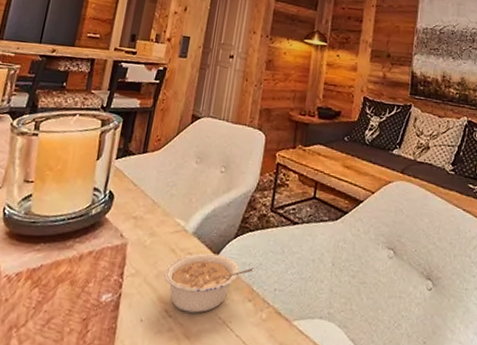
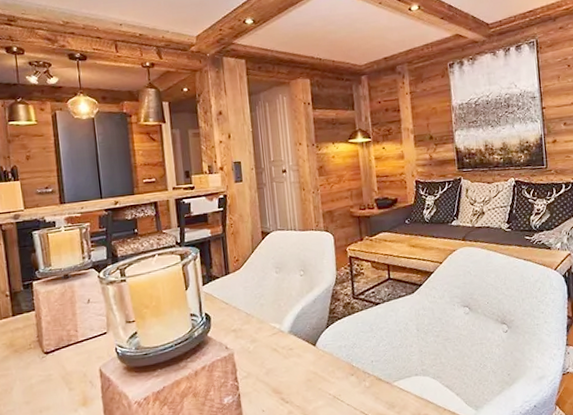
legume: present [164,253,254,313] -> none [272,344,350,396]

